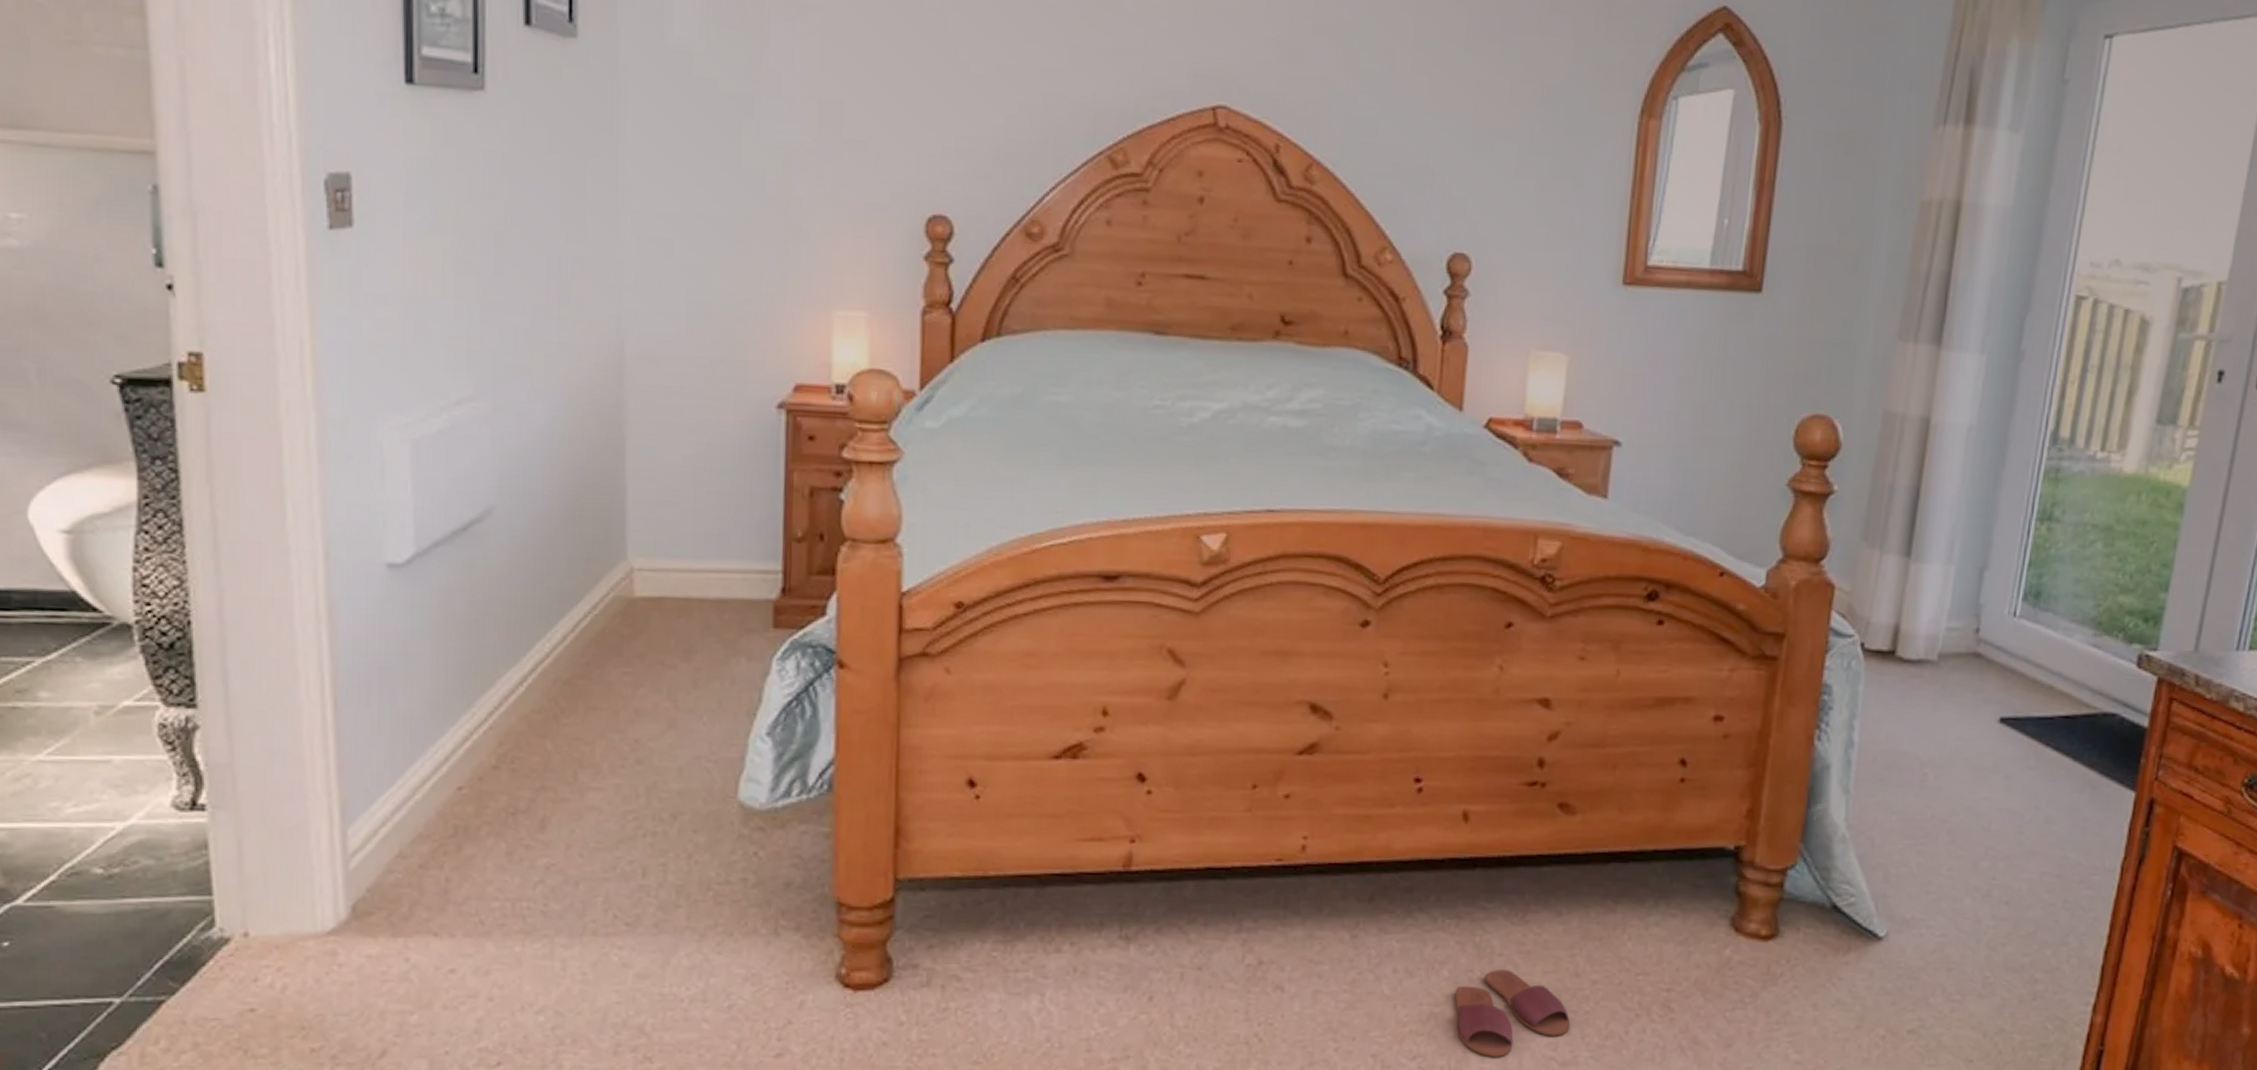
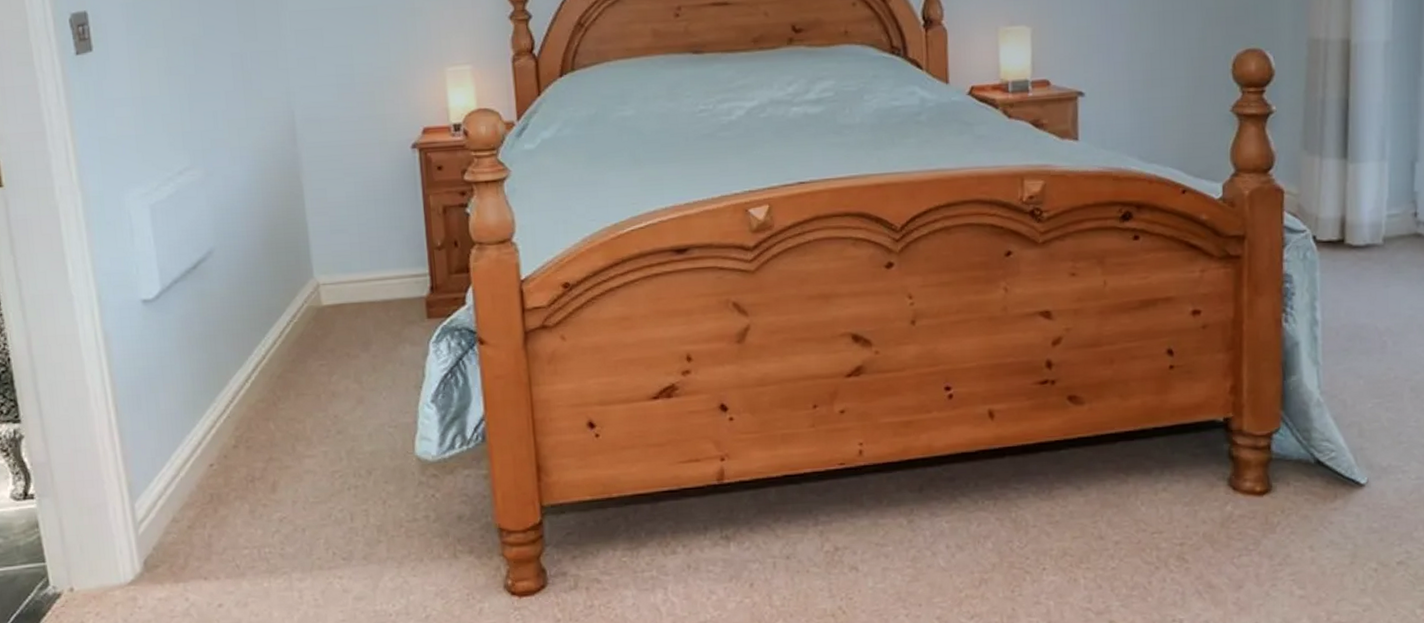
slippers: present [1454,969,1571,1057] -> none [999,538,1101,612]

